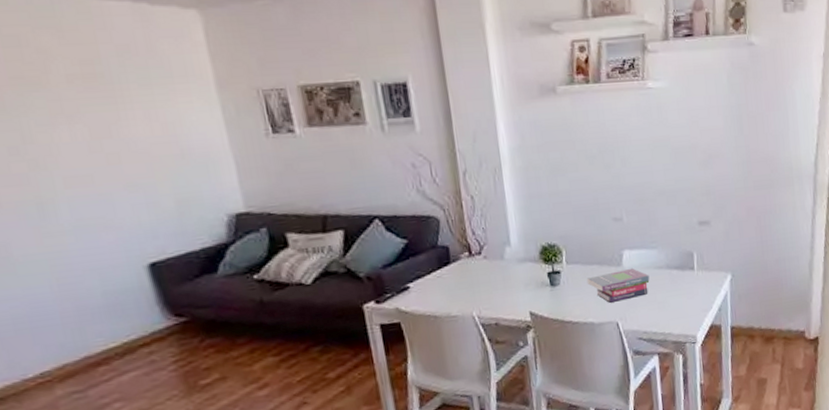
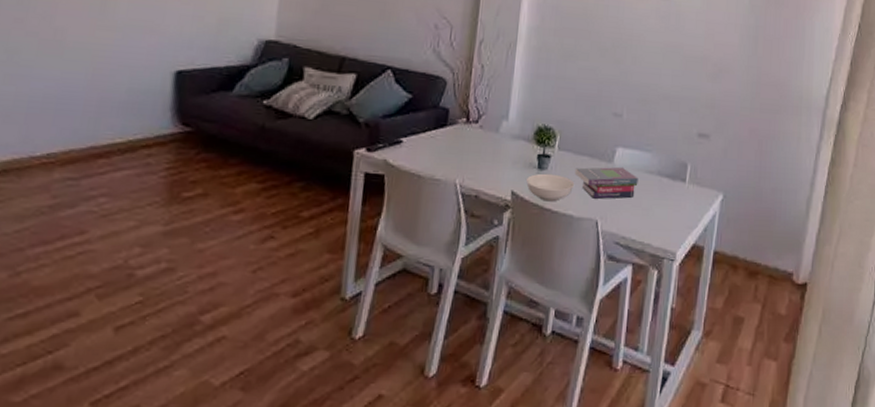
bowl: none [542,287,590,315] -> present [526,173,575,202]

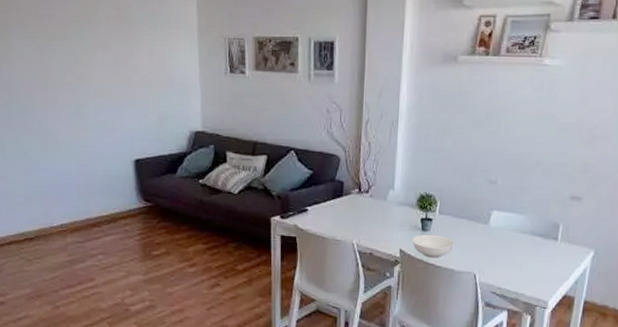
books: present [574,167,639,199] -> none [454,227,513,256]

